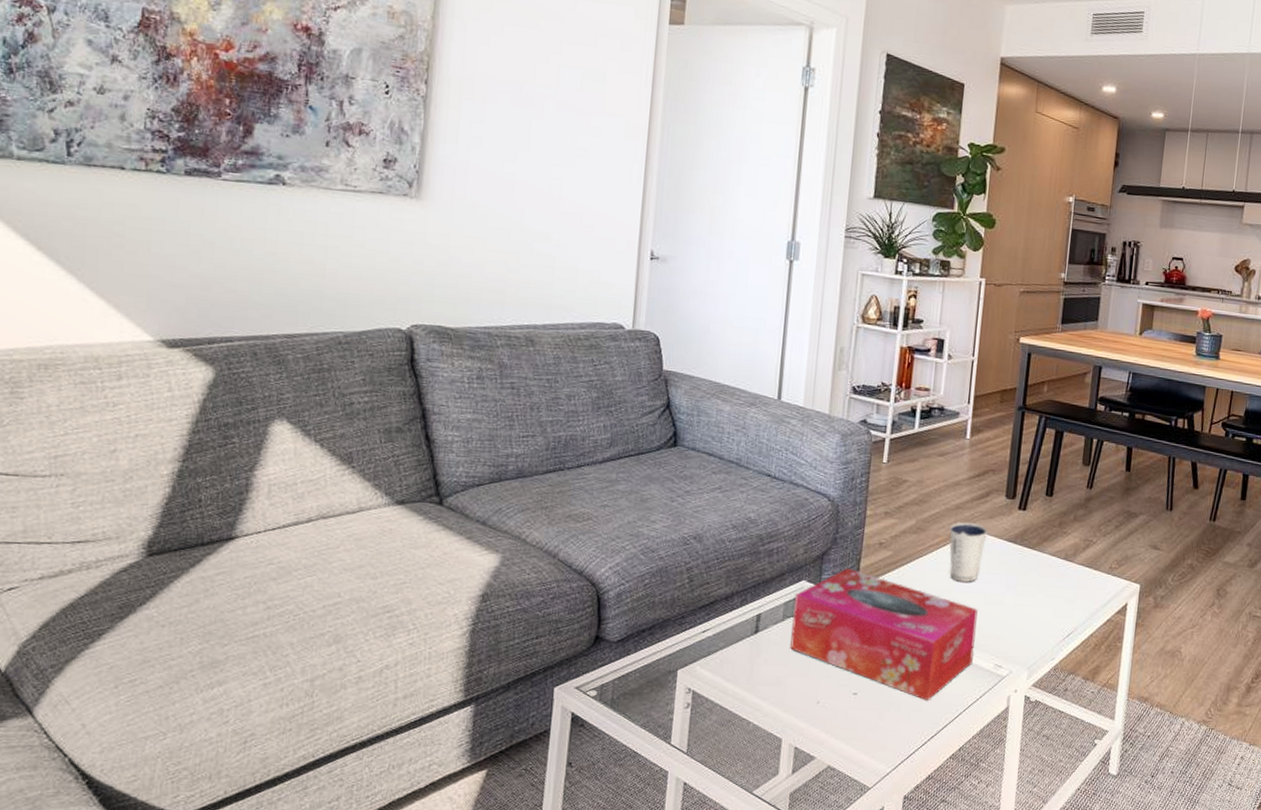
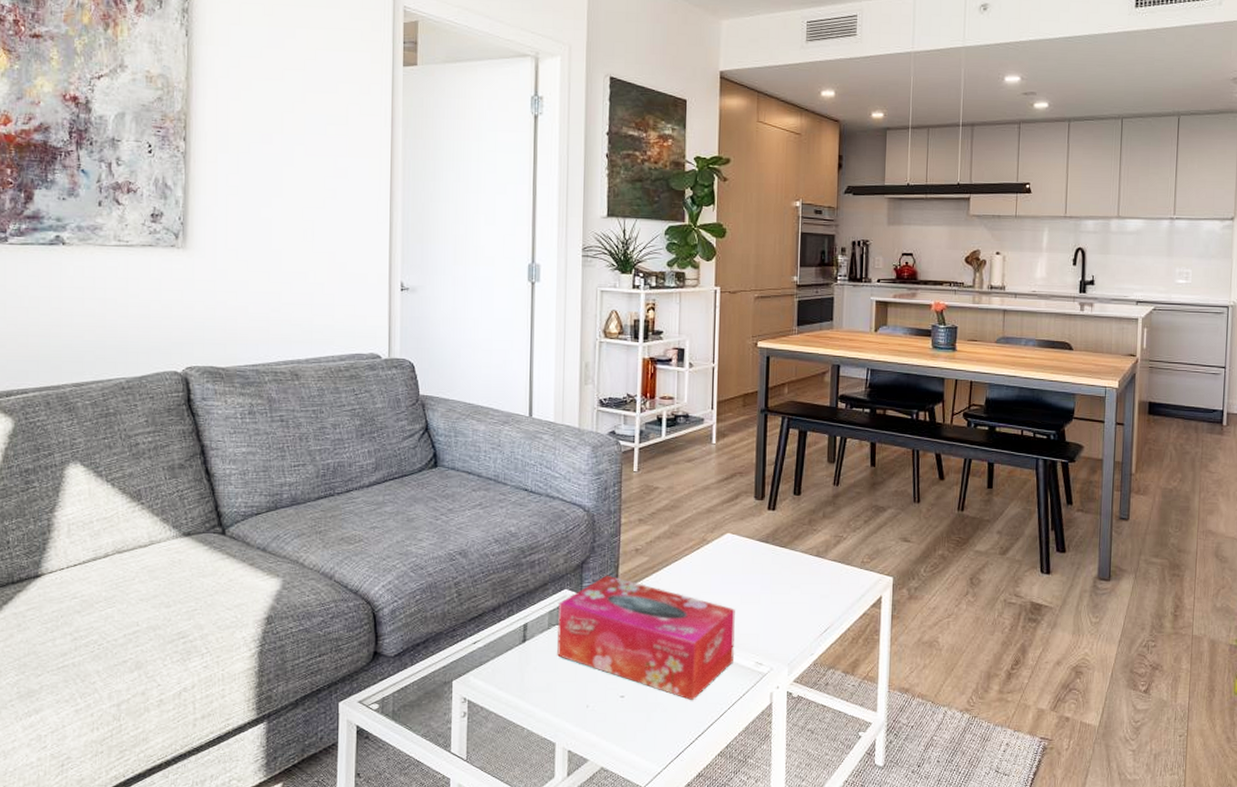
dixie cup: present [949,522,989,582] -> none [701,525,740,583]

